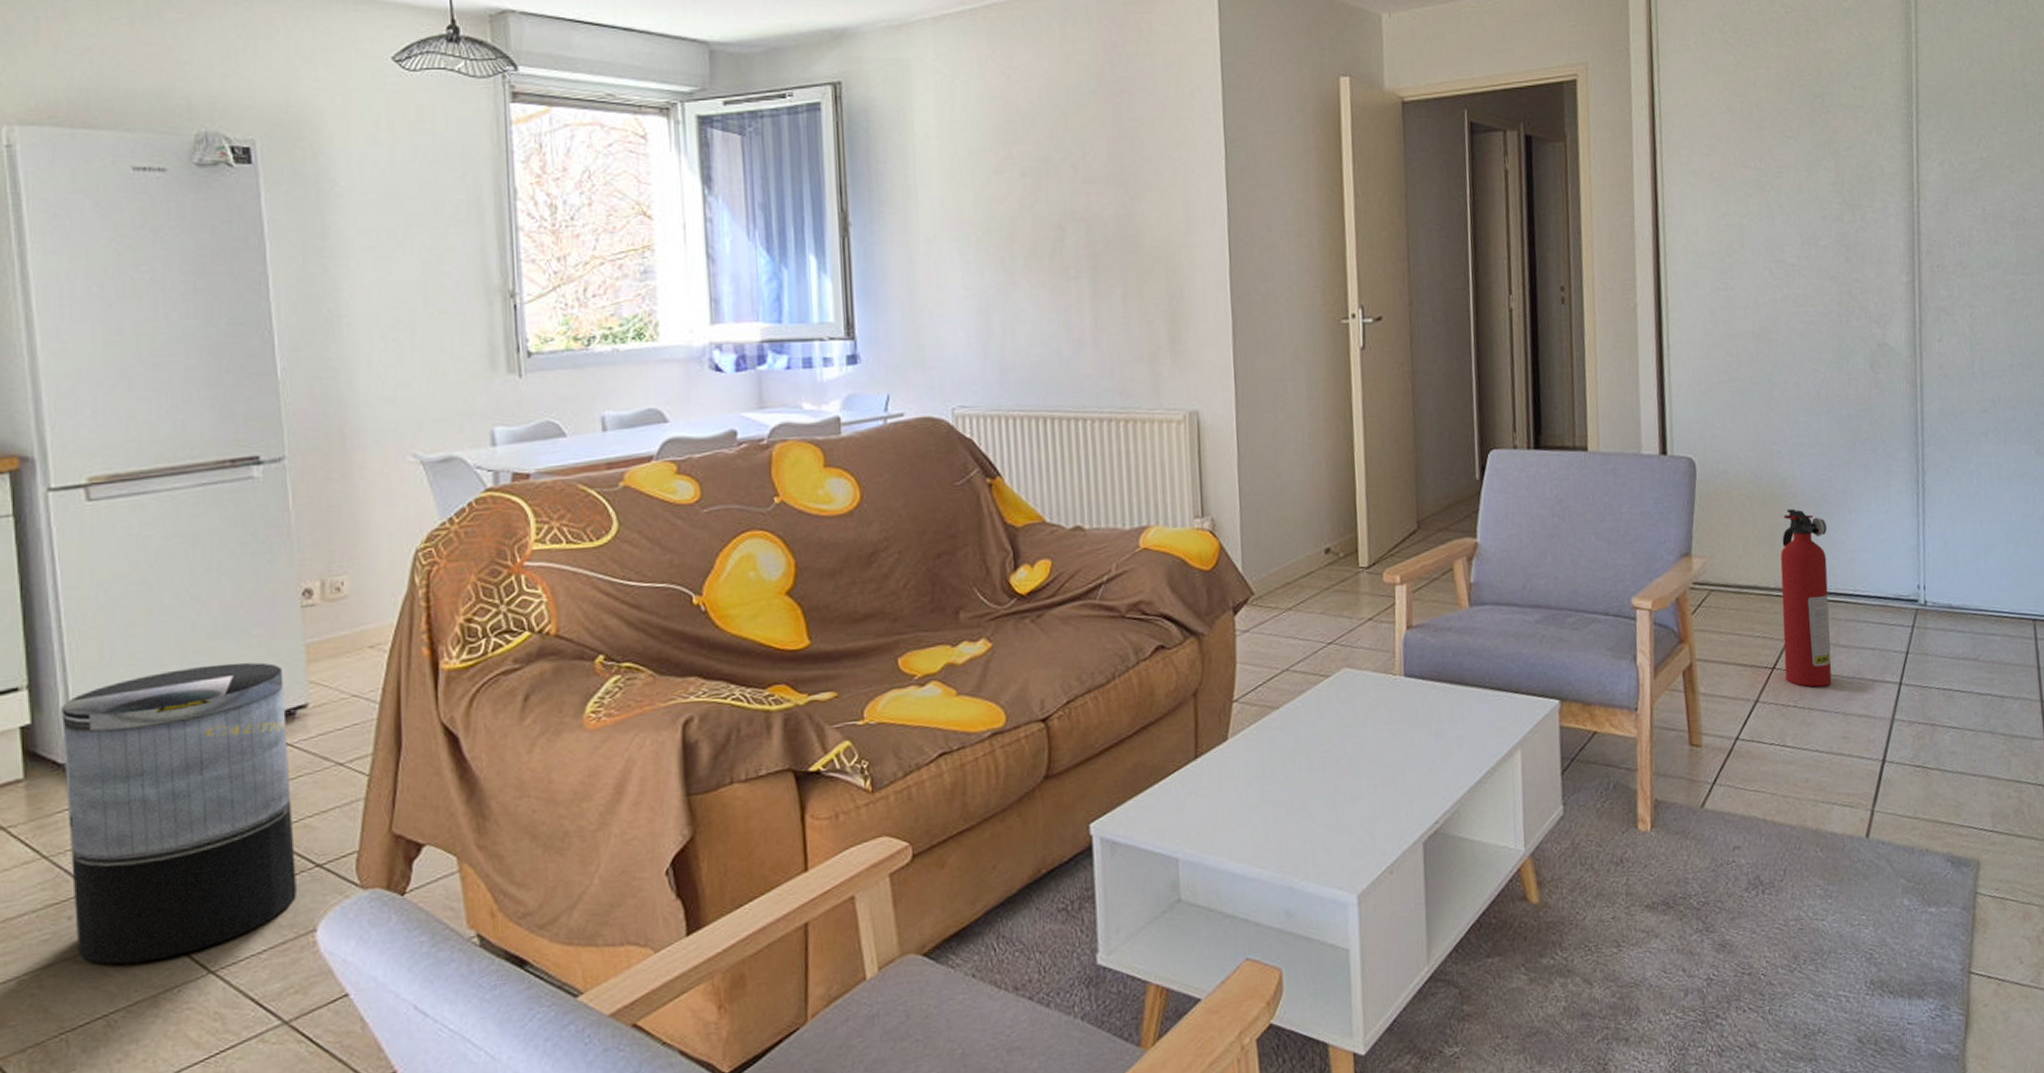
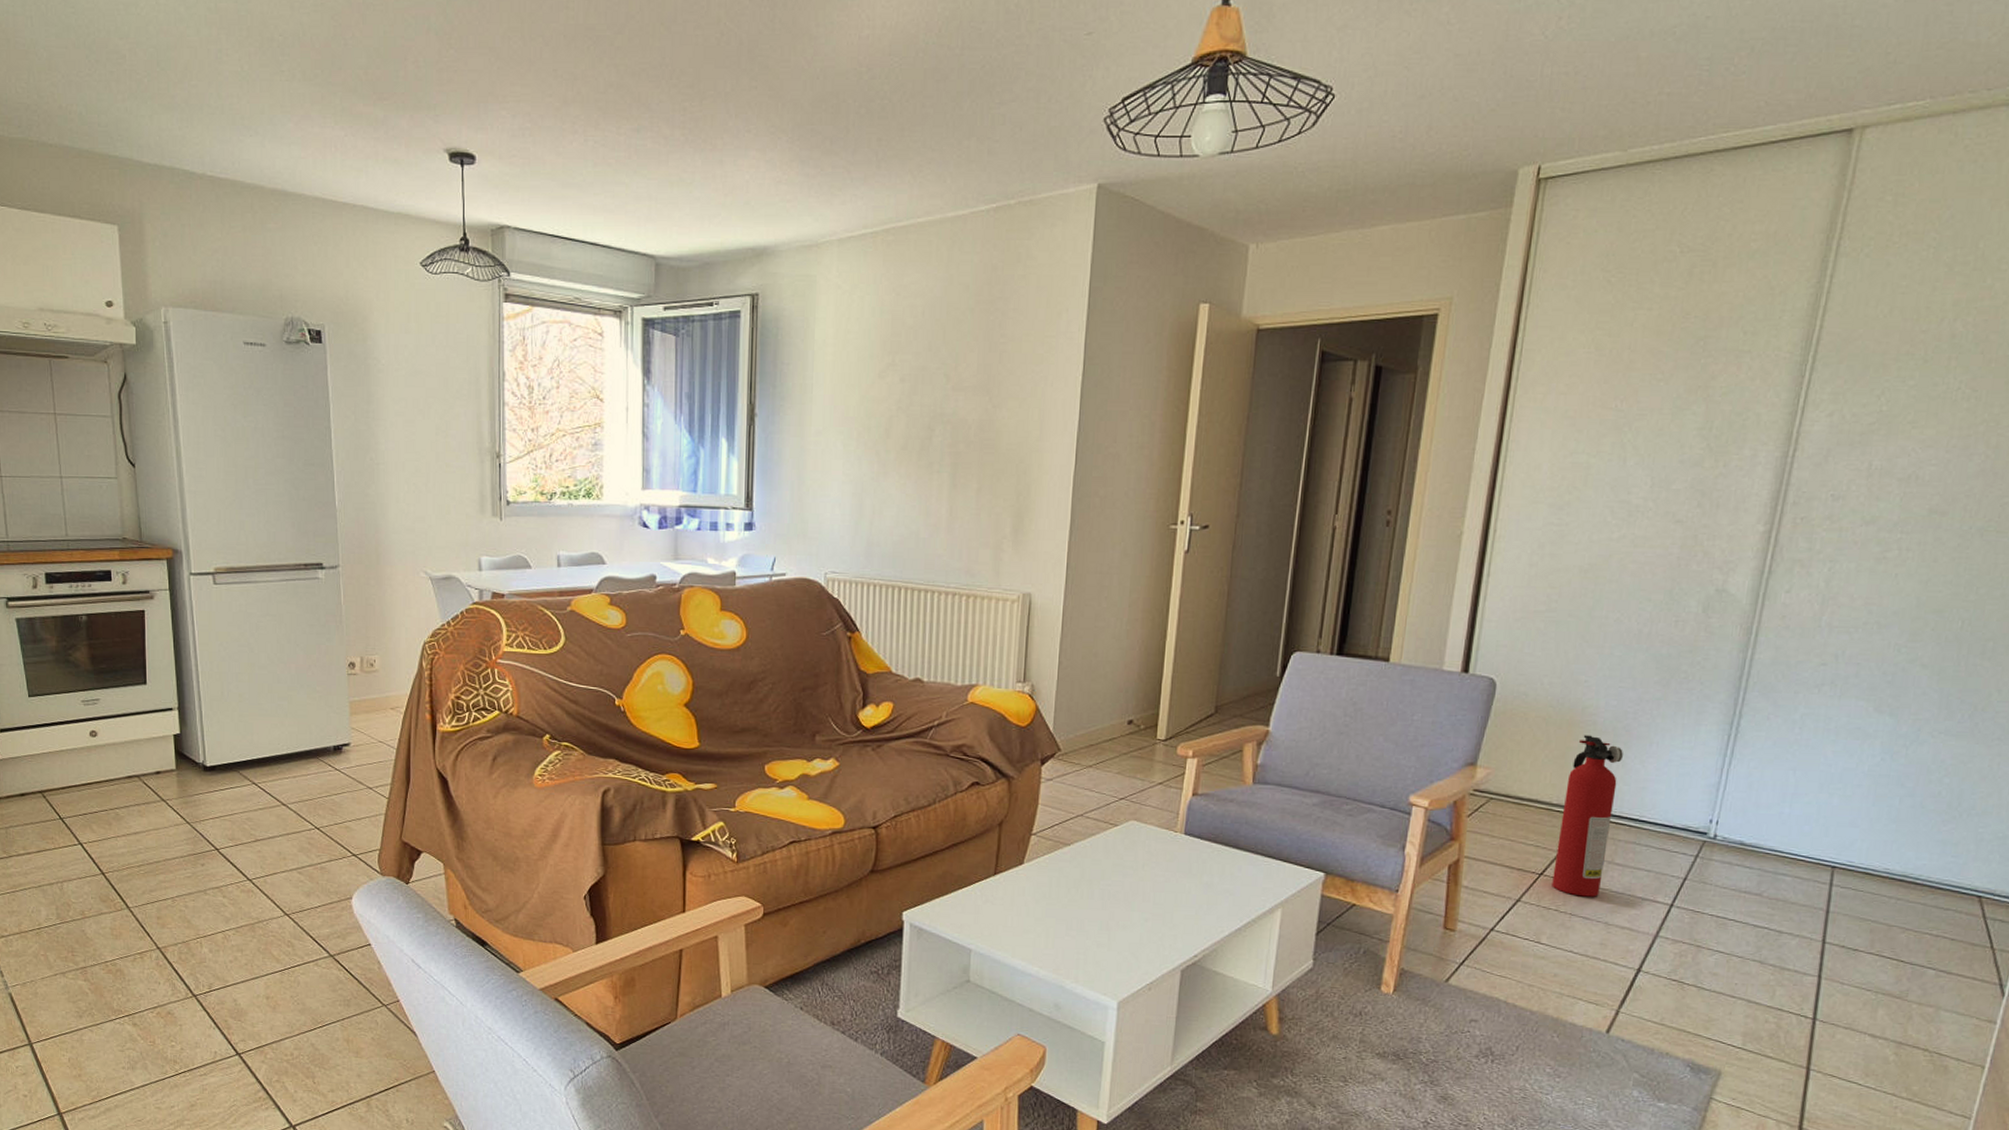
trash can: present [61,662,297,965] -> none [198,708,340,901]

